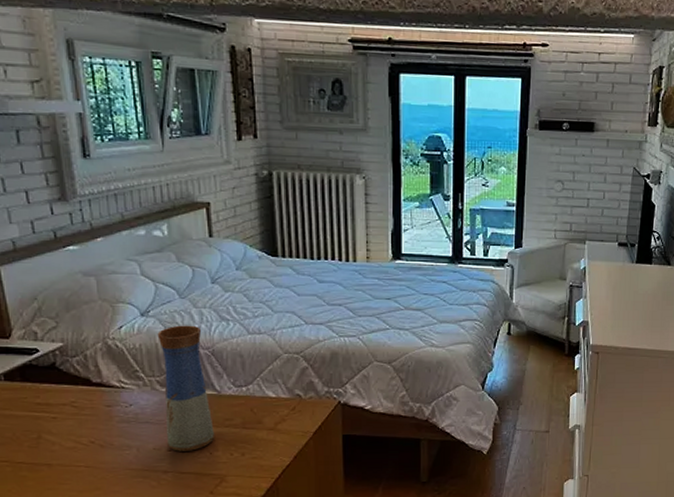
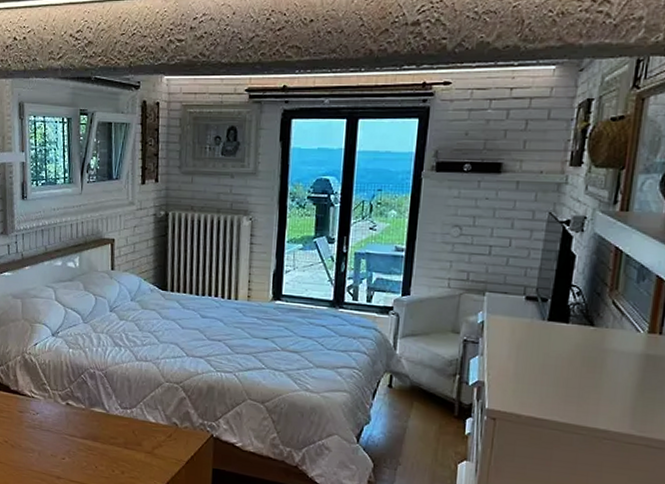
vase: present [157,325,215,451] -> none [62,347,101,462]

